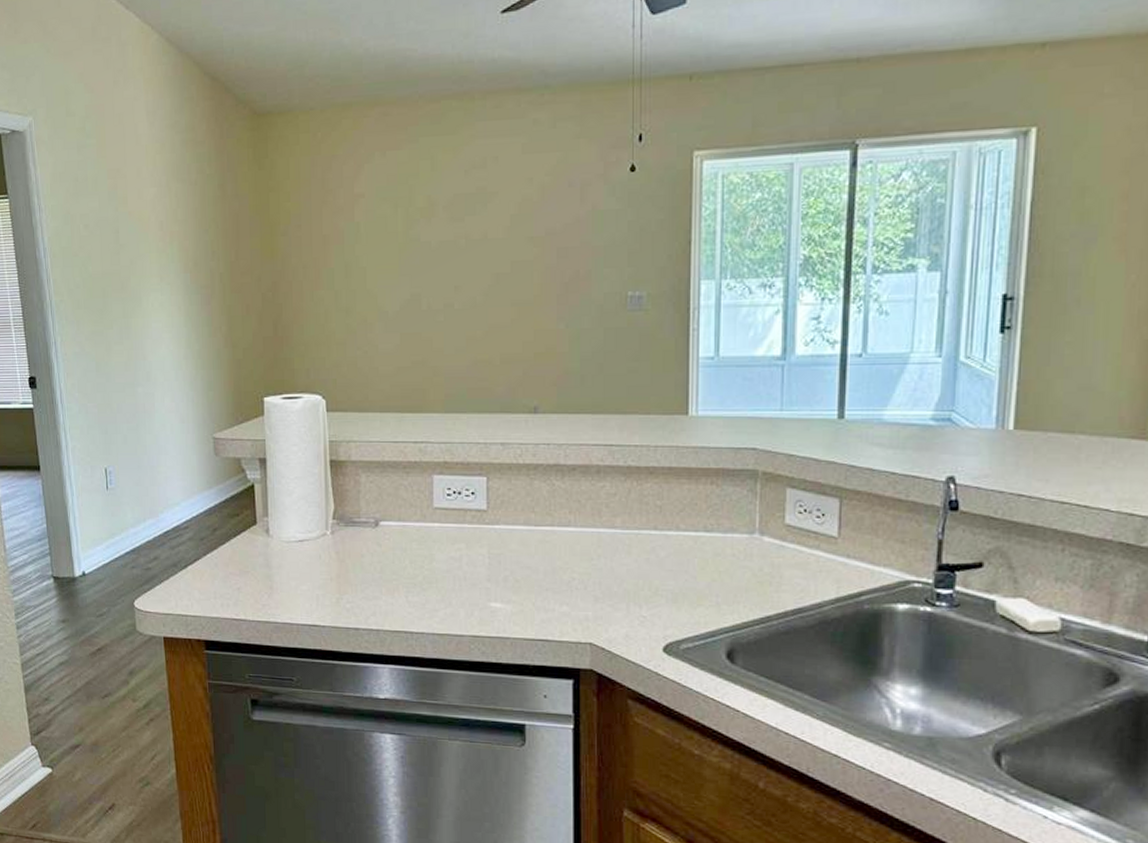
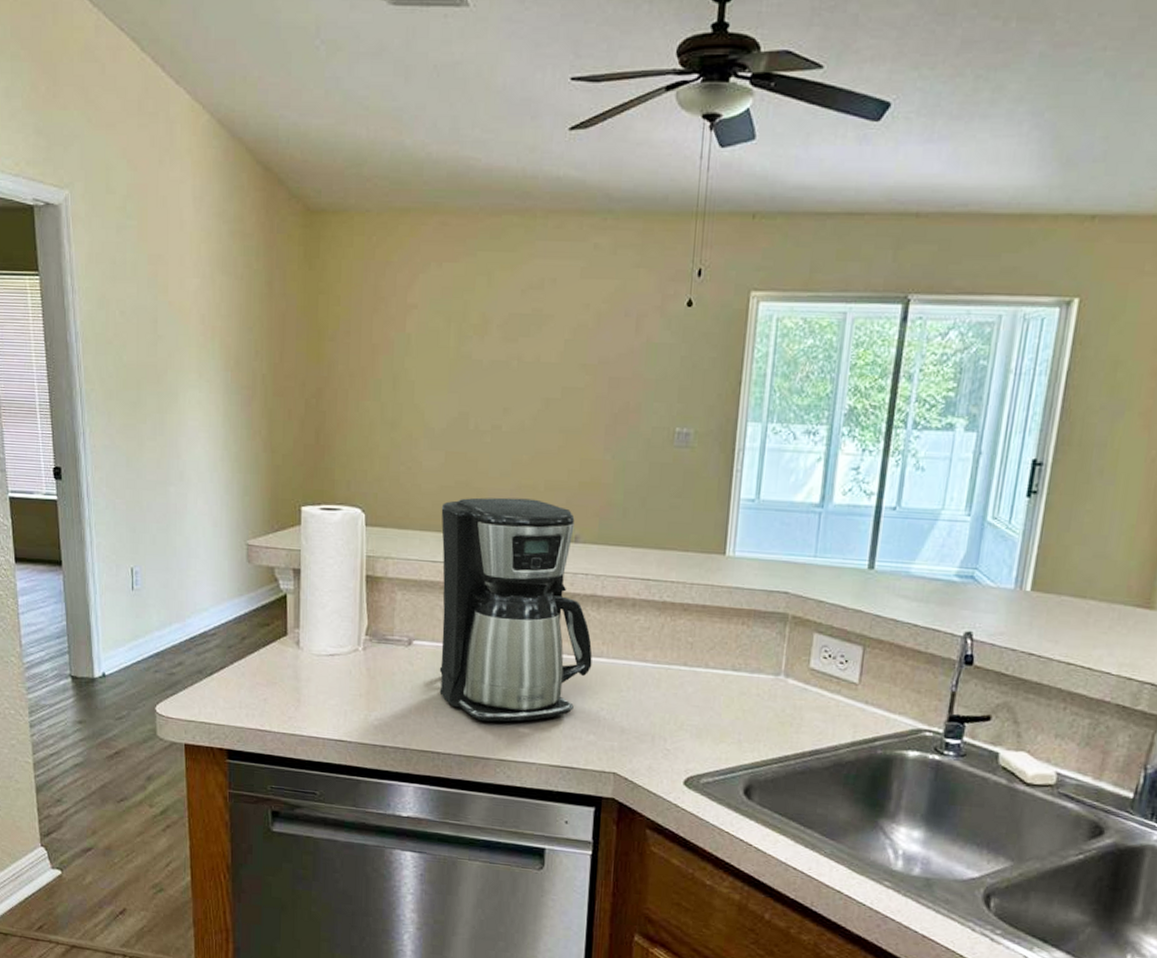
coffee maker: none [399,373,560,599] -> present [439,497,593,722]

